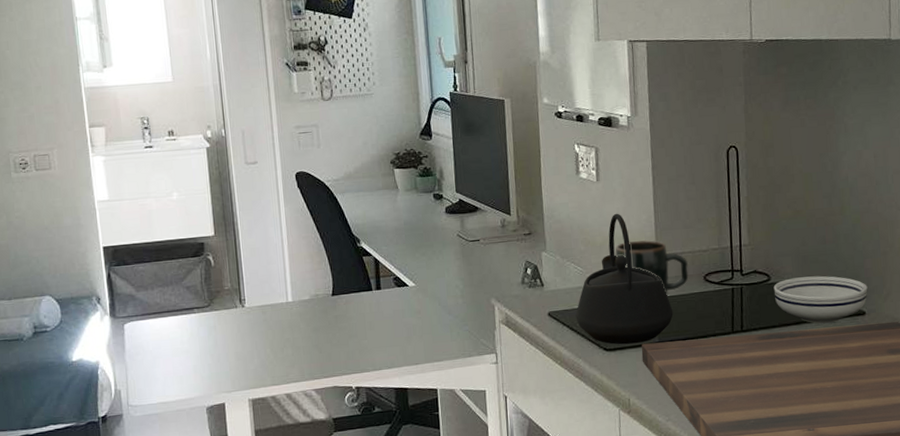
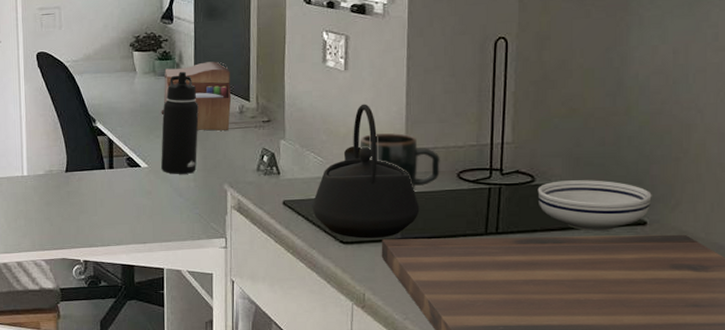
sewing box: none [425,176,493,246] -> present [161,61,232,131]
water bottle: none [427,187,464,292] -> present [161,71,199,174]

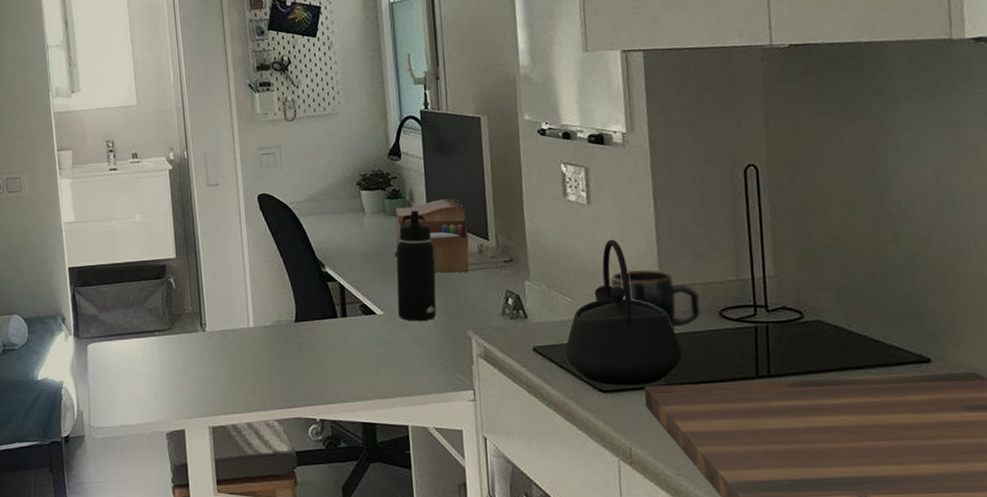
bowl: present [537,180,652,231] -> none [808,314,933,371]

